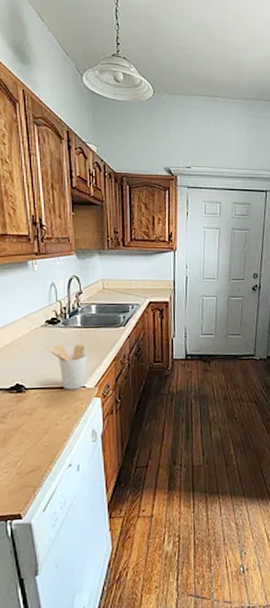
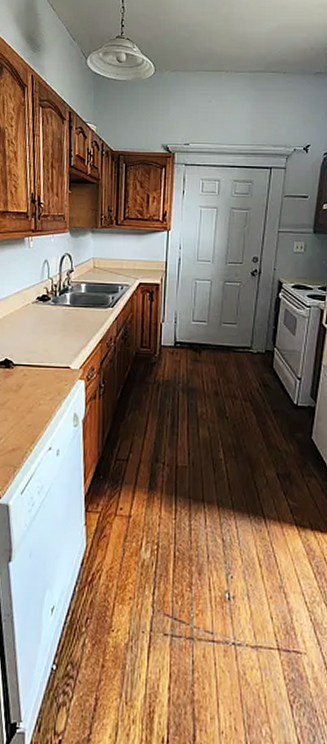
utensil holder: present [47,344,87,390] -> none [36,322,74,370]

